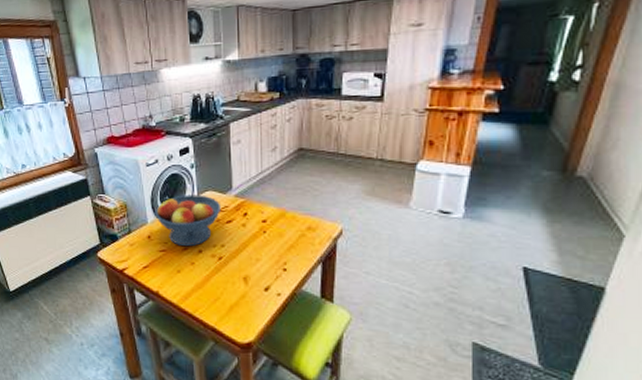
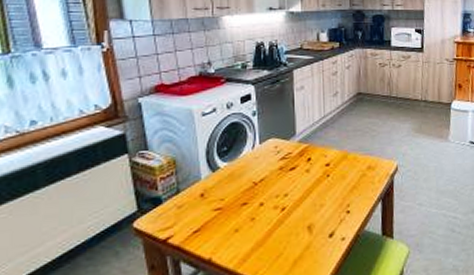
fruit bowl: present [155,195,222,247] -> none [210,143,285,202]

